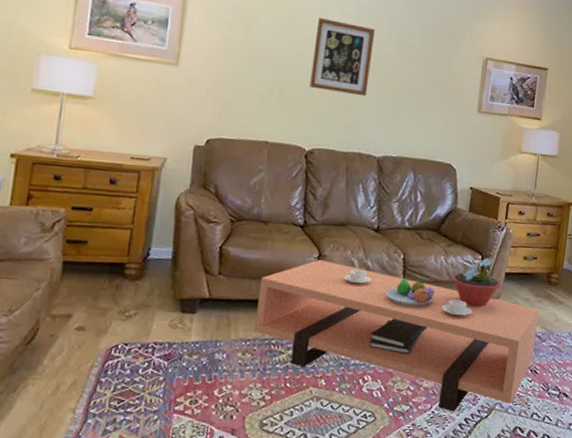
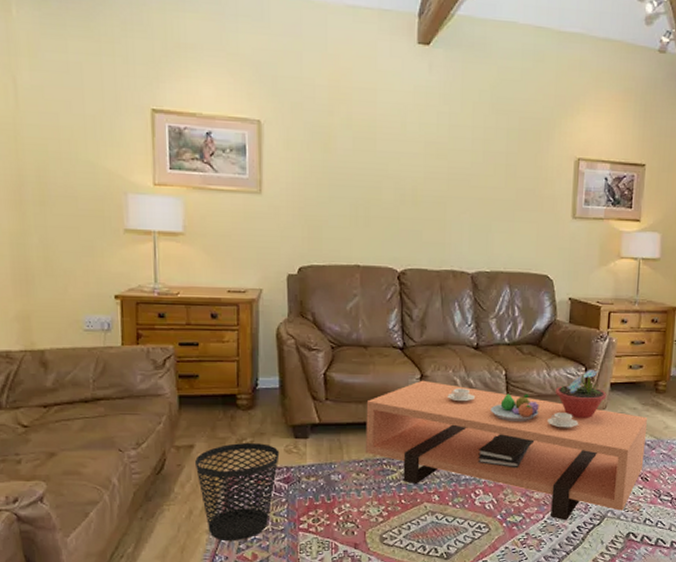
wastebasket: none [70,315,164,422] -> present [195,443,280,542]
wall art: present [310,18,376,97] -> none [395,130,458,211]

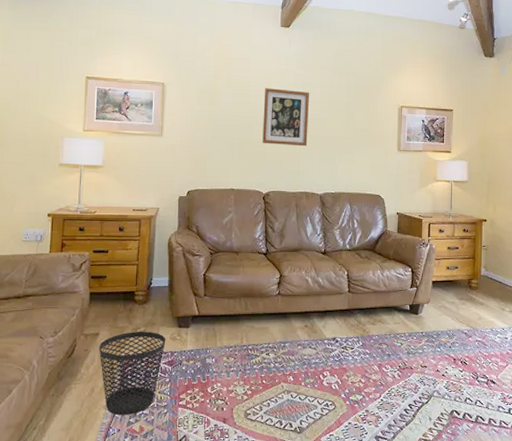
coffee table: present [366,380,648,521] -> none [235,279,464,399]
wall art: none [395,130,458,211] -> present [262,88,310,147]
fruit bowl: present [491,393,539,422] -> none [336,290,375,314]
potted flower: present [555,370,607,419] -> none [387,271,430,312]

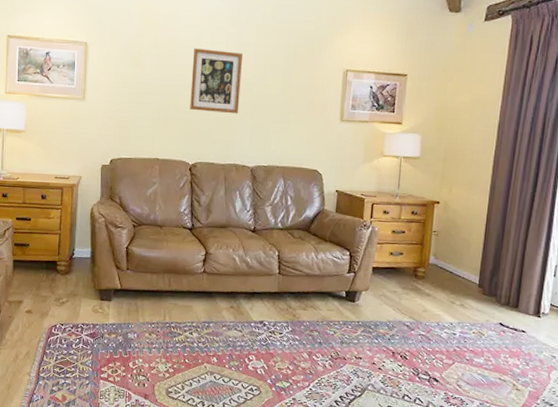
wastebasket: present [99,332,166,416] -> none [23,301,88,384]

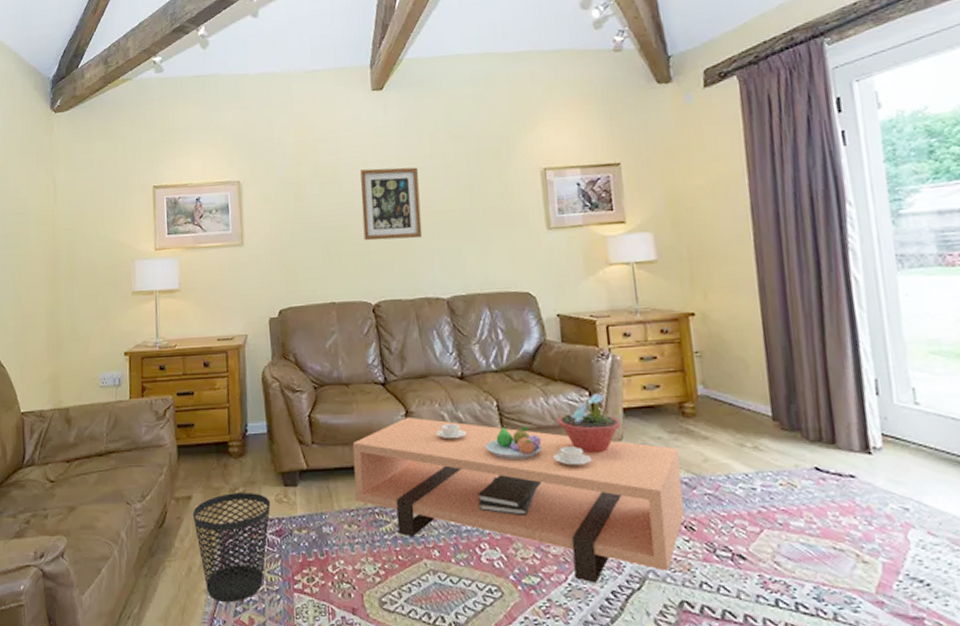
wastebasket: none [23,301,88,384] -> present [193,493,271,603]
coffee table: none [158,256,408,390] -> present [352,416,685,584]
fruit bowl: none [264,272,308,298] -> present [485,426,542,461]
potted flower: none [321,254,370,299] -> present [557,394,622,454]

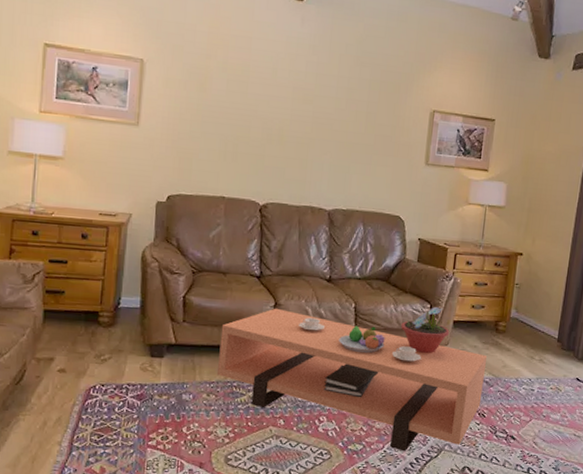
wastebasket: present [193,493,271,603] -> none [54,358,135,454]
wall art: present [360,167,423,241] -> none [262,75,324,152]

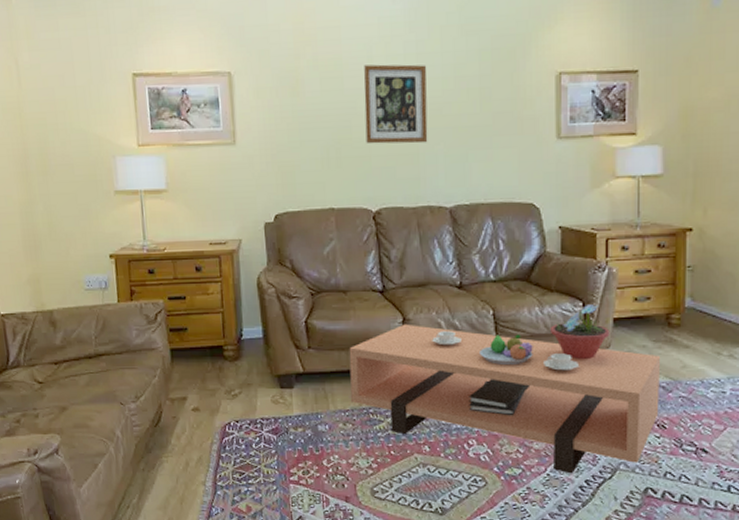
wall art: none [262,75,324,152] -> present [364,64,428,144]

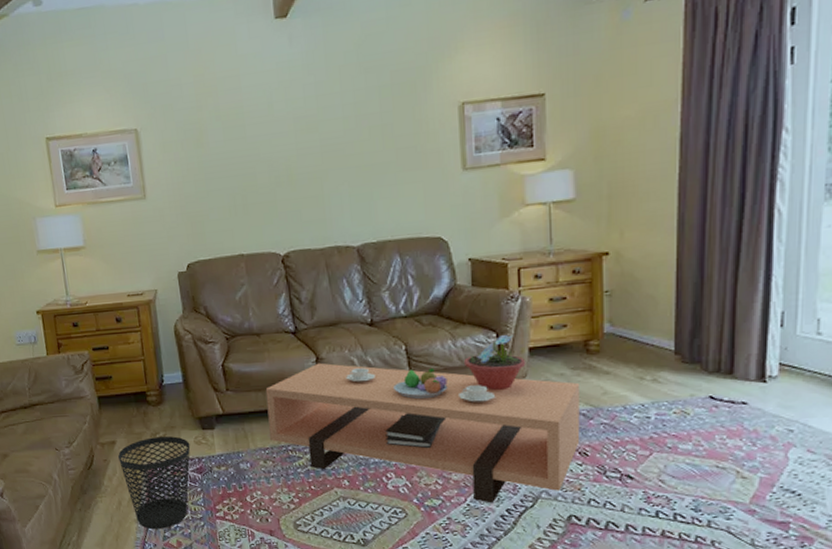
wastebasket: none [189,394,267,493] -> present [118,436,191,530]
wall art: present [364,64,428,144] -> none [265,106,332,189]

